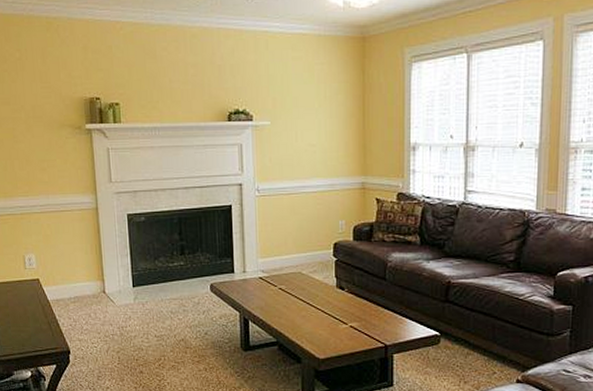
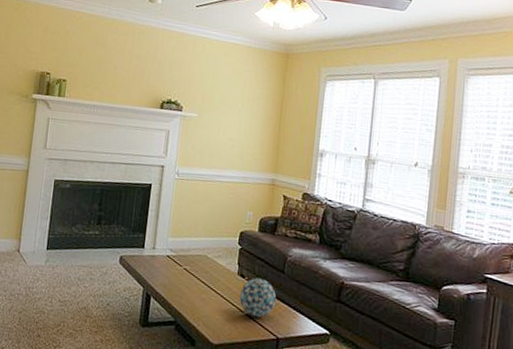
decorative ball: none [341,288,381,328] -> present [239,278,277,318]

